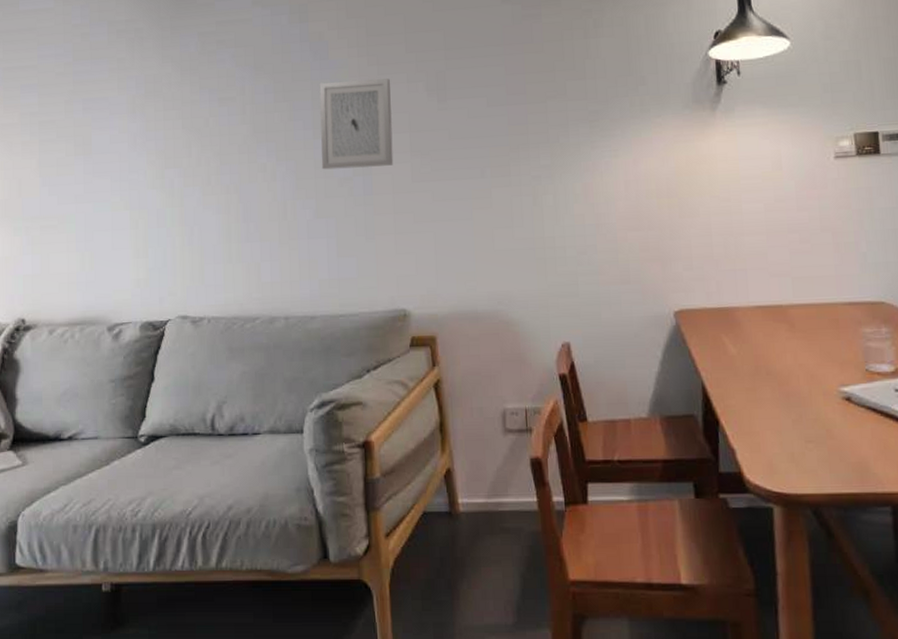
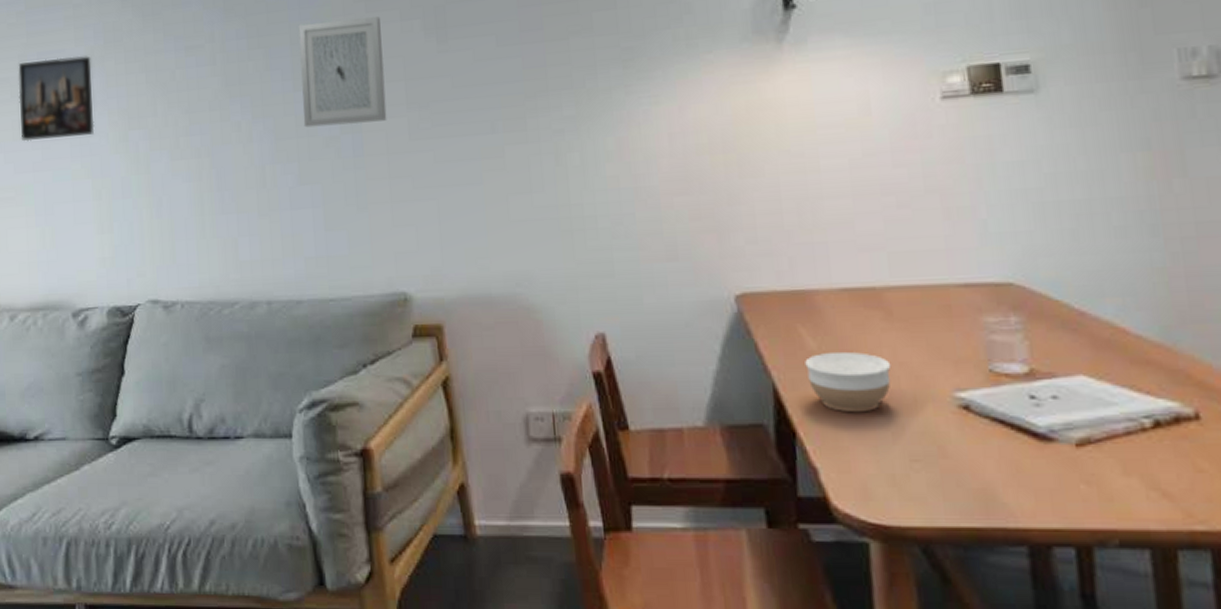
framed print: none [64,103,134,177] -> present [18,56,95,142]
bowl: none [727,356,793,405] -> present [805,351,892,413]

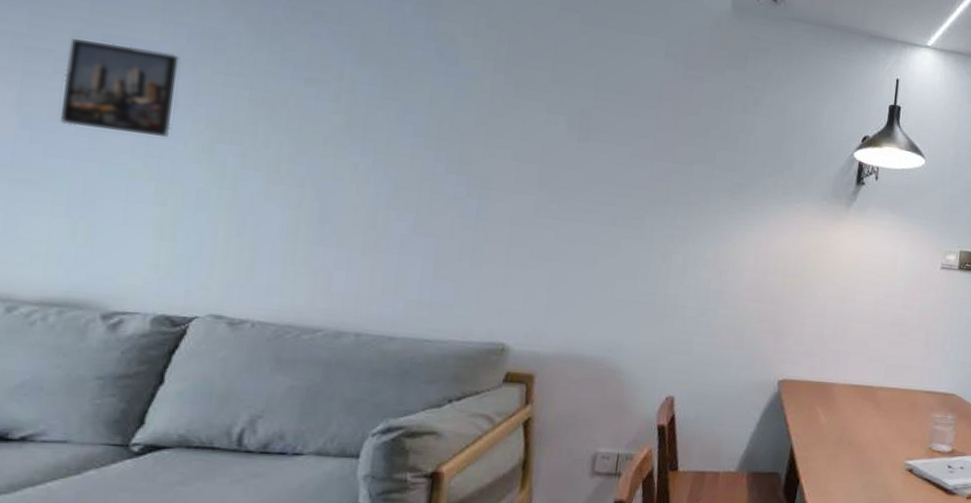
wall art: present [298,17,387,128] -> none [429,89,527,195]
bowl: present [805,351,892,413] -> none [816,427,872,469]

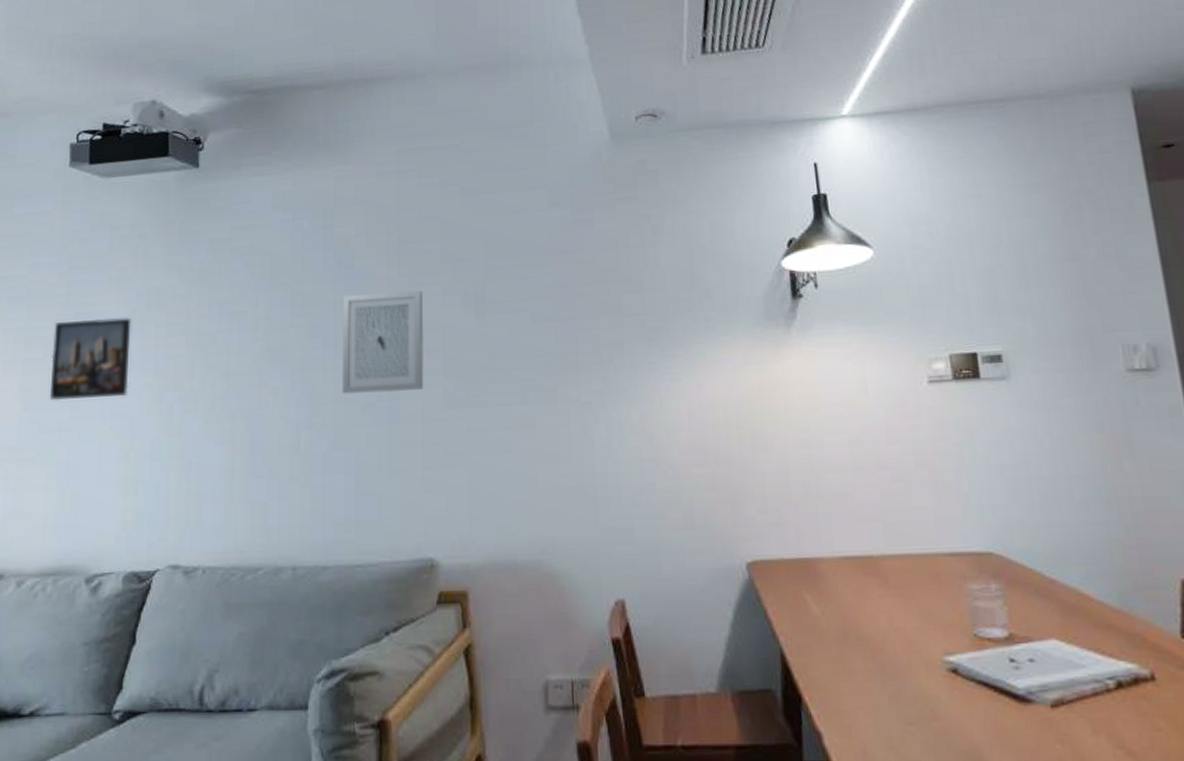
wall art: none [429,89,527,195] -> present [341,291,424,394]

